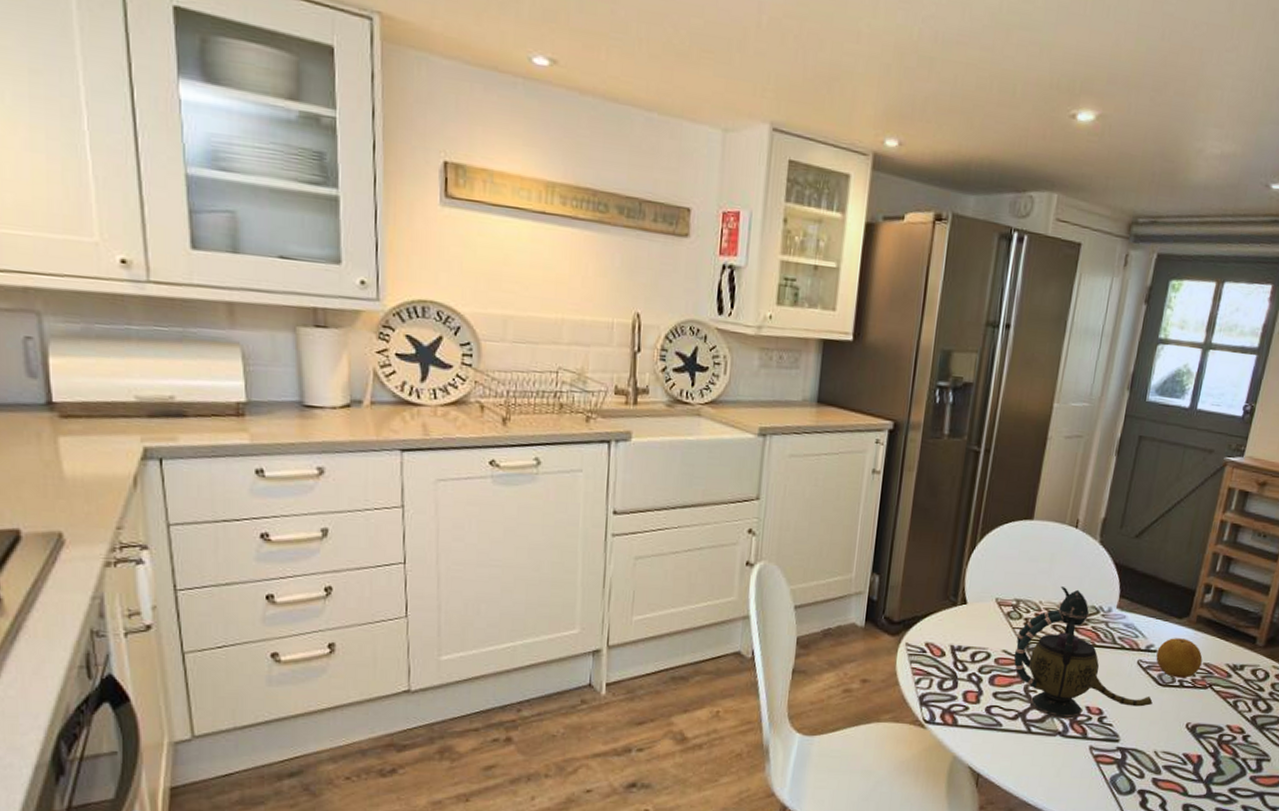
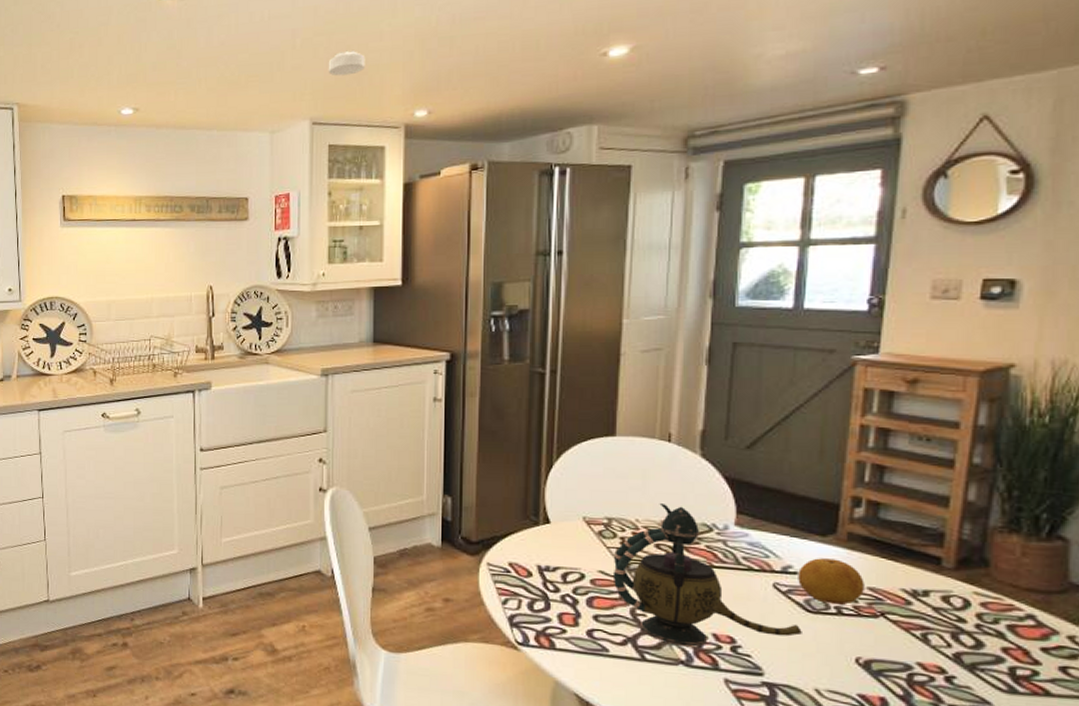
smoke detector: none [796,45,839,78] -> present [328,50,366,76]

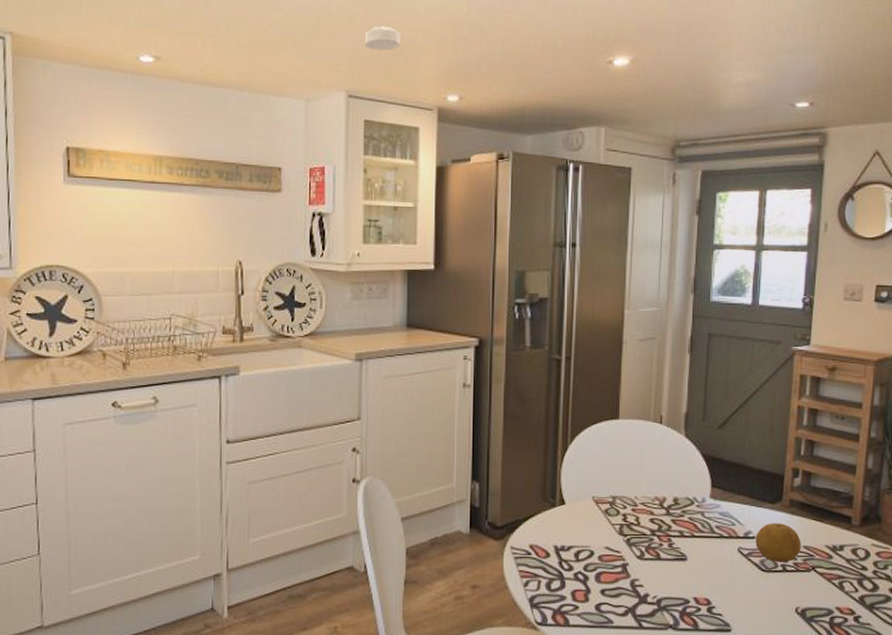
teapot: present [612,504,802,647] -> none [616,481,759,611]

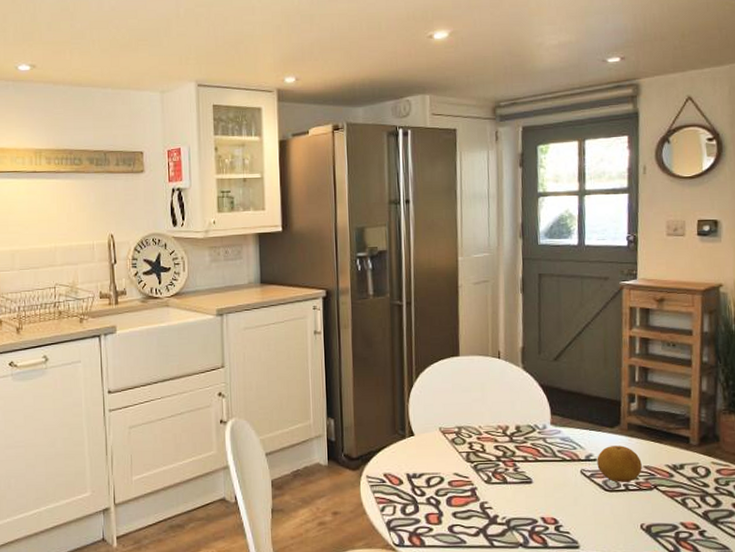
smoke detector: present [364,25,401,51] -> none [209,21,241,44]

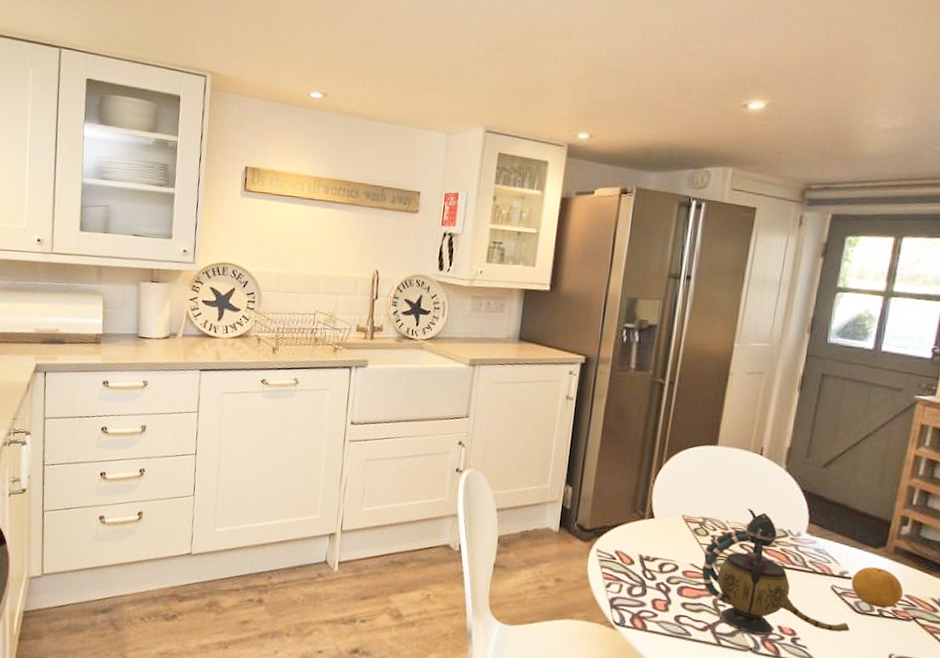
teapot: none [465,411,603,531] -> present [701,509,850,637]

